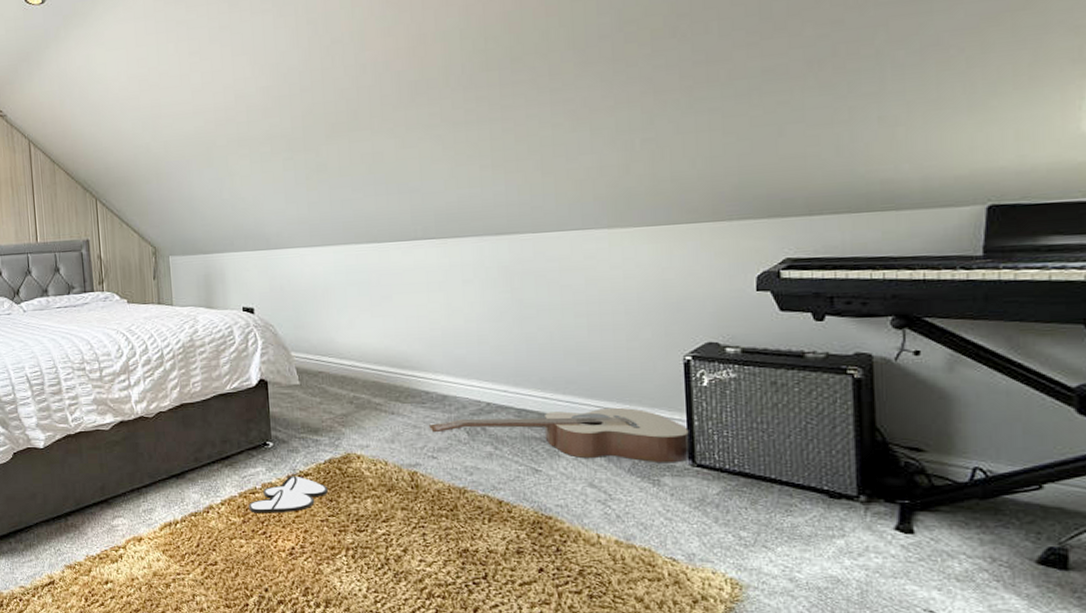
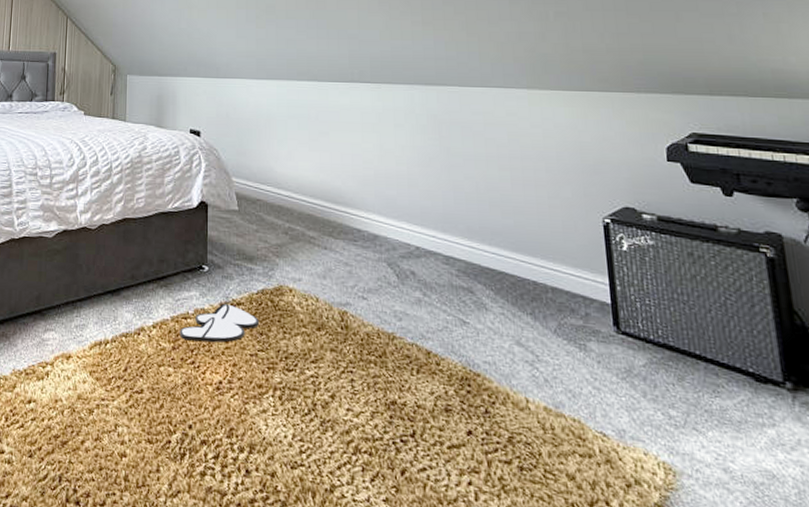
acoustic guitar: present [428,407,690,463] -> none [359,260,614,328]

